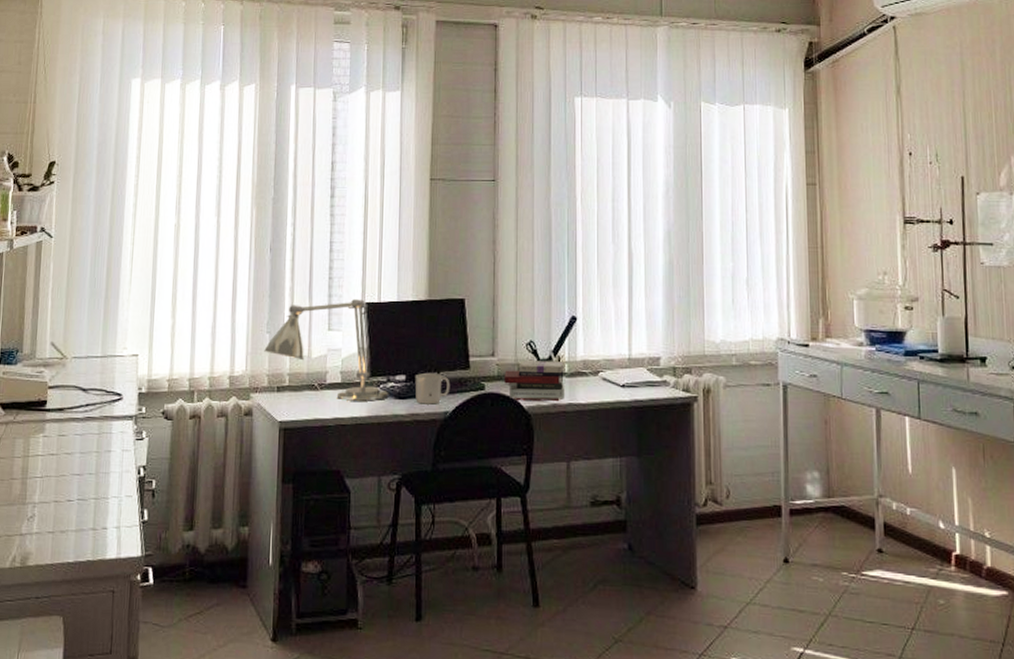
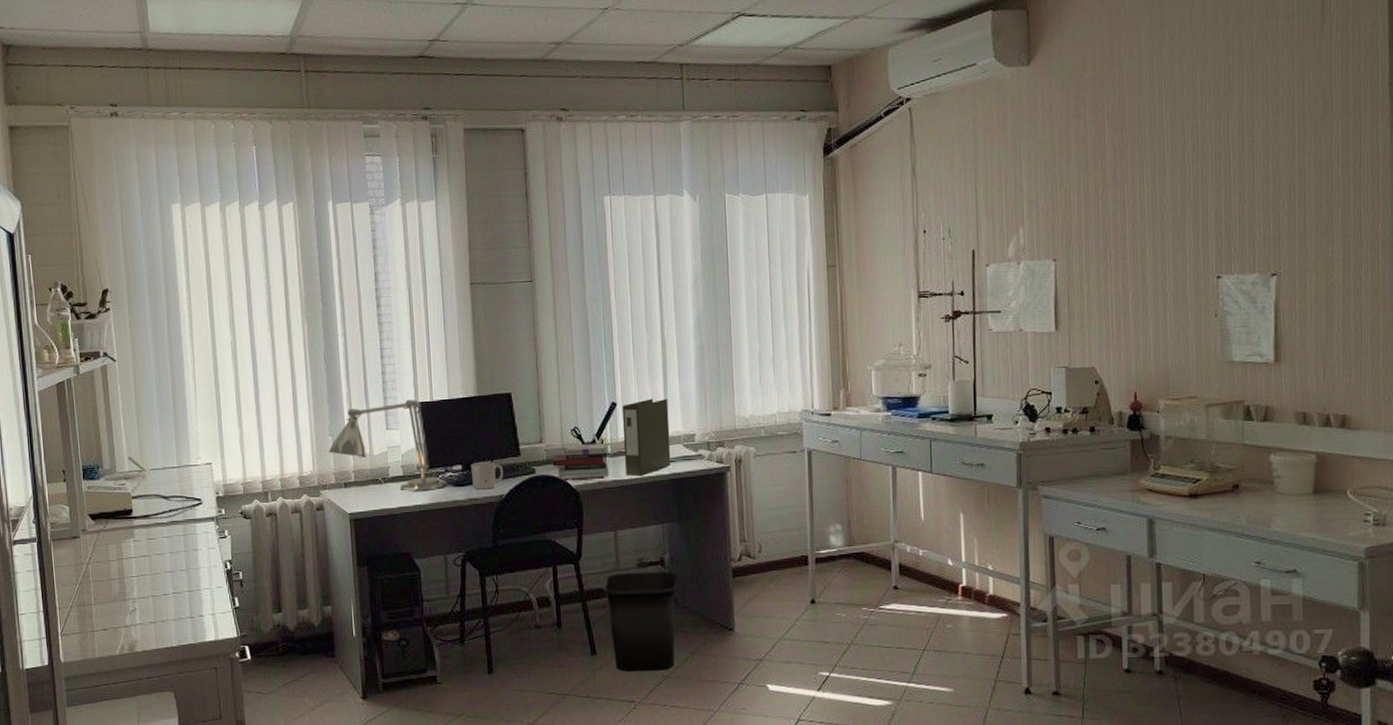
waste bin: none [551,511,635,632] -> present [603,571,678,671]
binder: none [582,315,633,402] -> present [621,398,671,477]

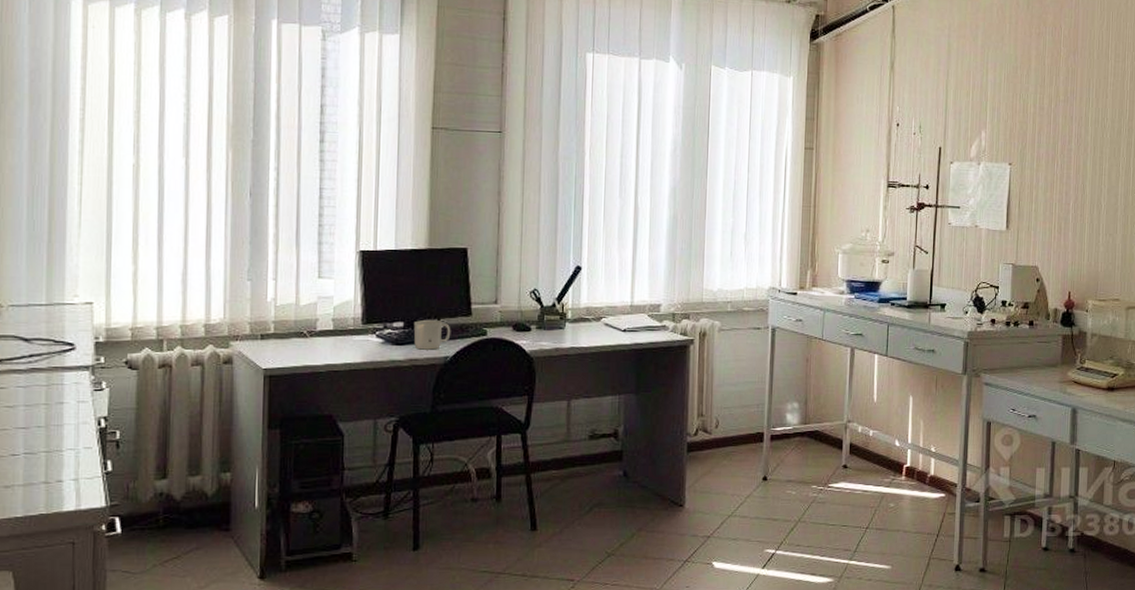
desk lamp: present [328,400,450,491] -> none [245,247,389,348]
books: present [553,443,610,480] -> none [507,308,568,346]
waste bin: present [603,571,678,671] -> none [550,444,631,548]
binder: present [621,398,671,477] -> none [584,265,636,345]

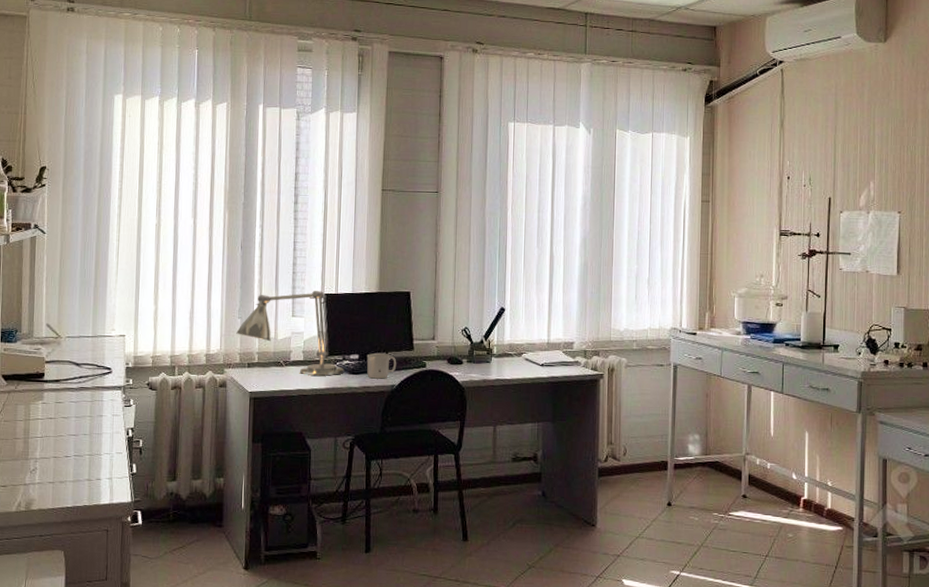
desk lamp: none [245,247,389,348] -> present [236,291,347,376]

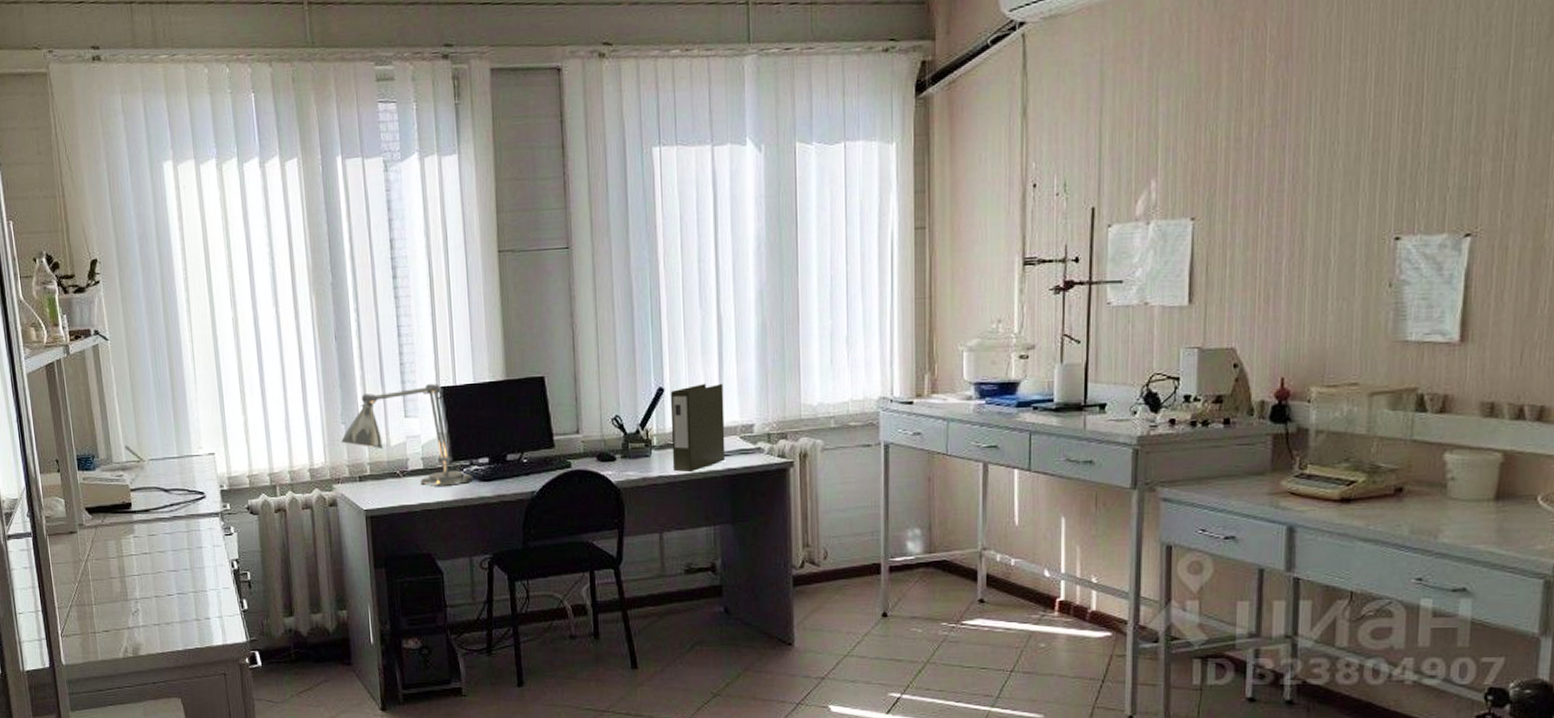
mug: present [366,353,397,379] -> none [498,454,536,485]
binder: none [508,307,552,378] -> present [670,383,726,473]

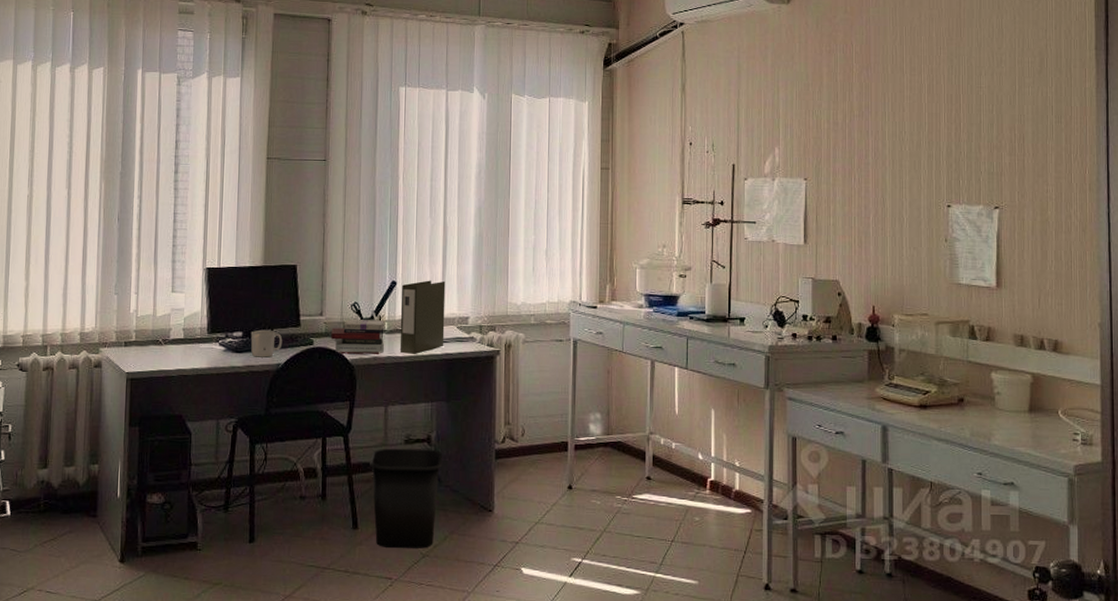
desk lamp: present [341,384,476,486] -> none [112,265,230,355]
mug: none [498,454,536,485] -> present [250,330,283,358]
books: none [591,434,655,476] -> present [331,319,385,356]
waste bin: none [646,578,731,687] -> present [370,448,443,548]

